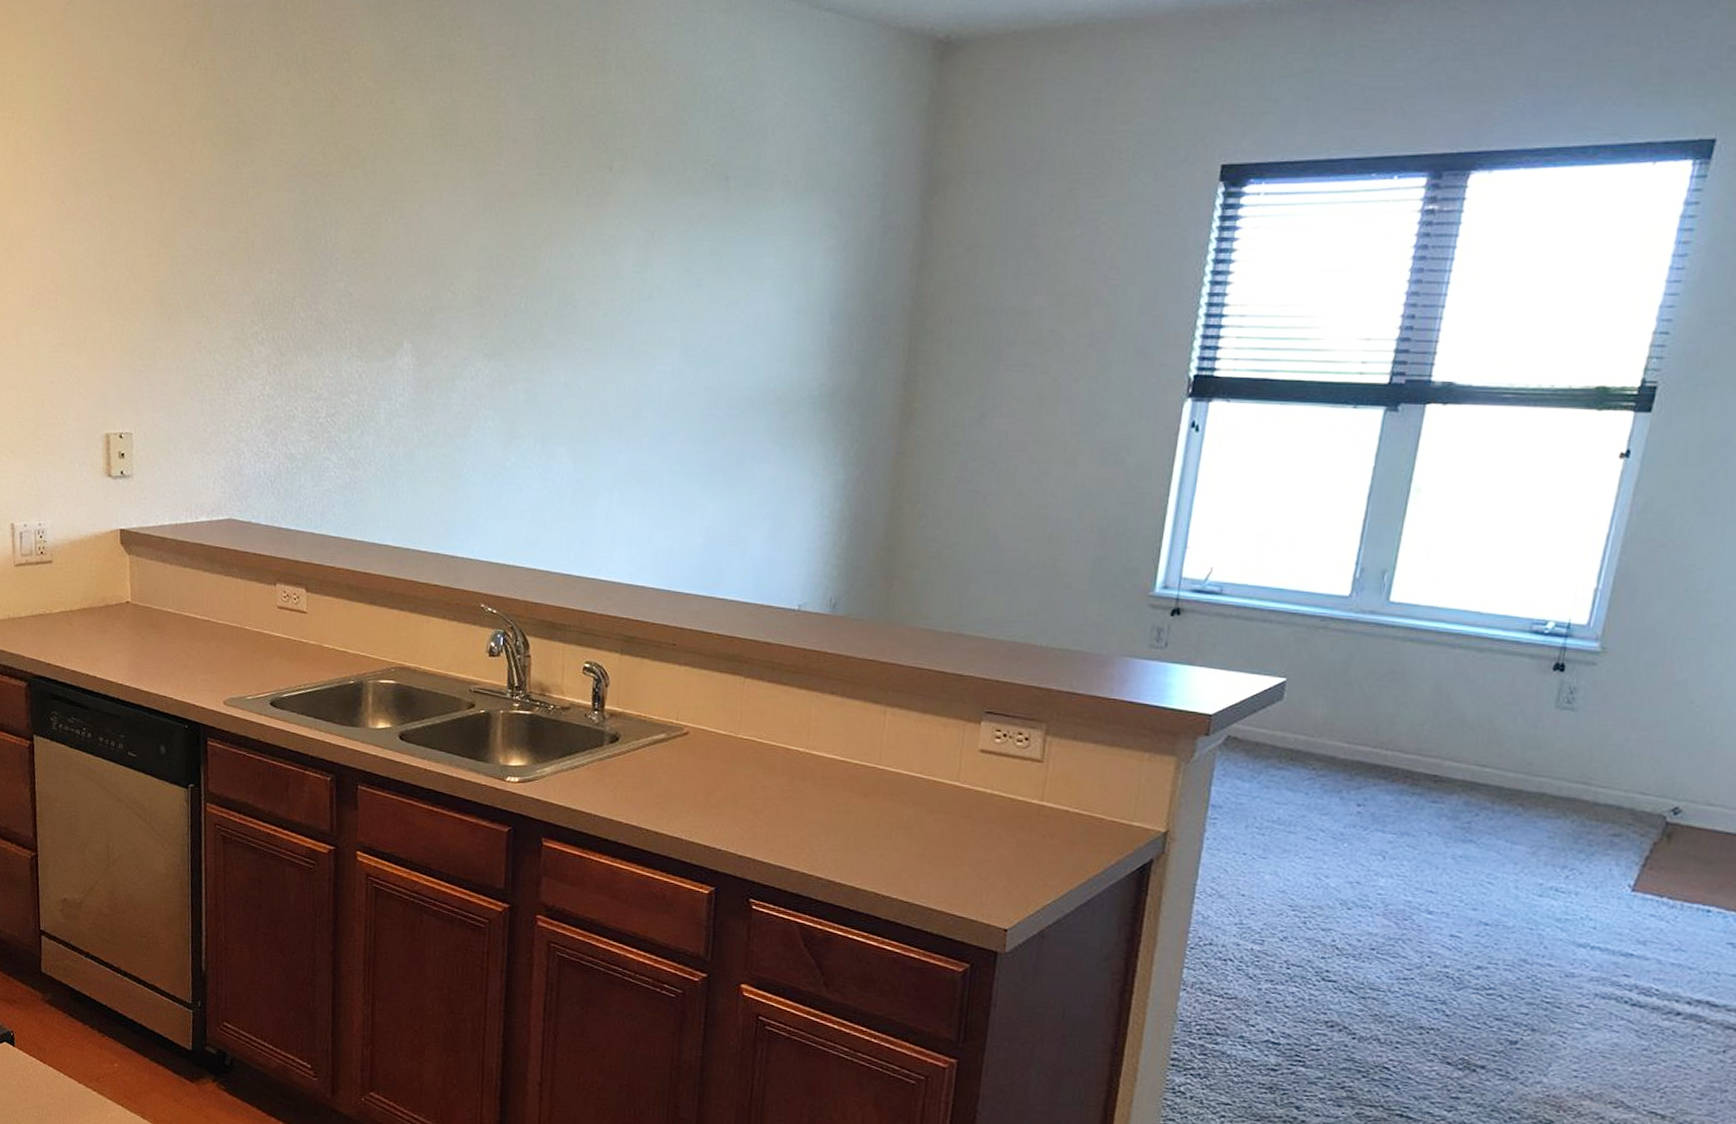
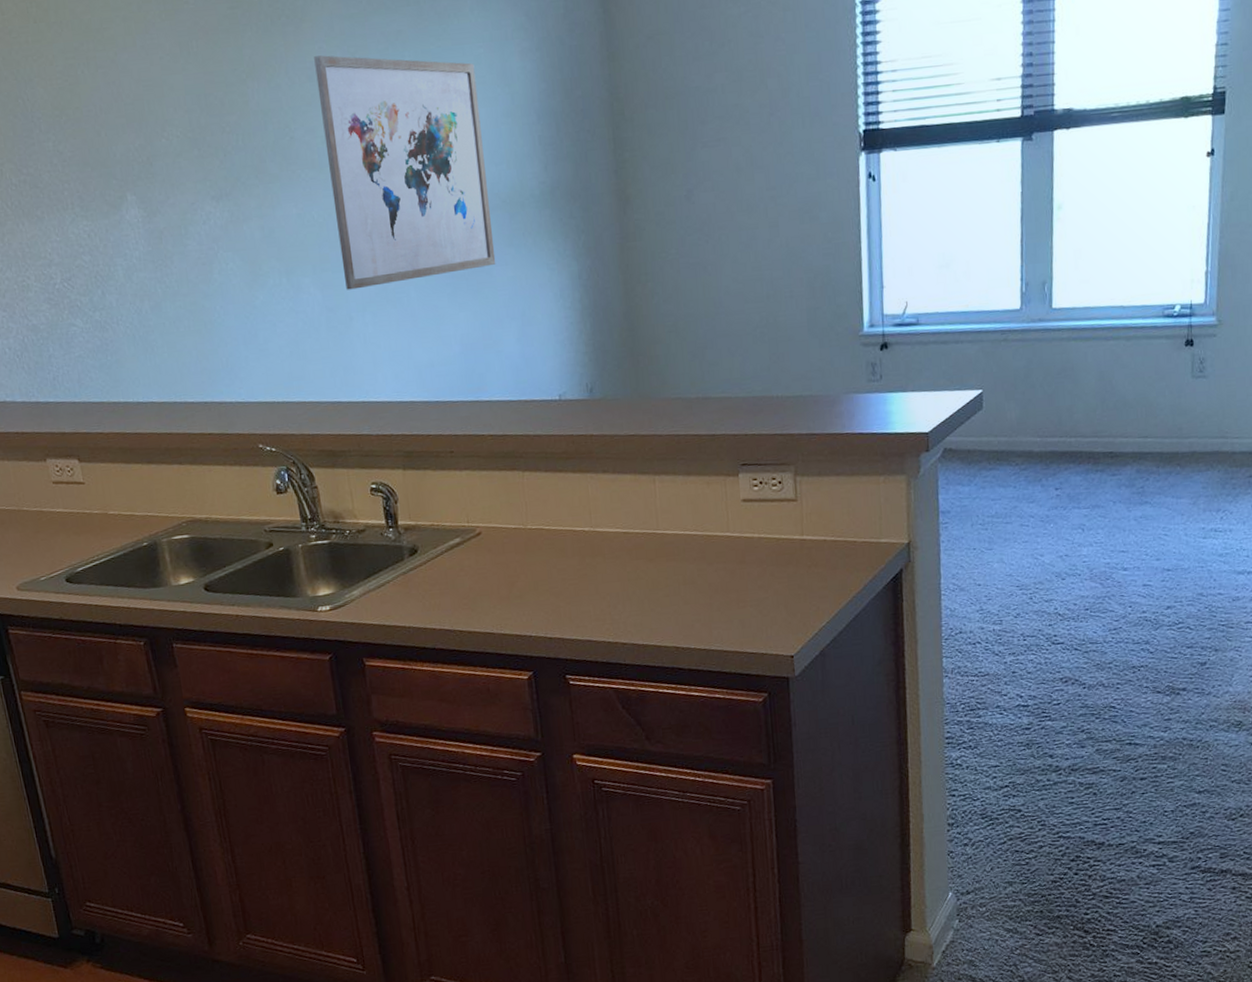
wall art: none [599,230,775,465] -> present [314,55,496,290]

